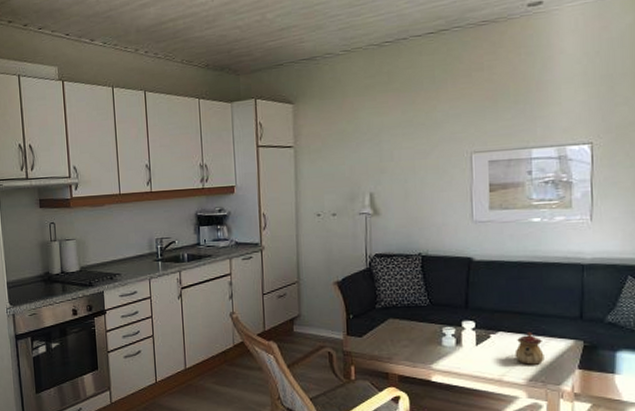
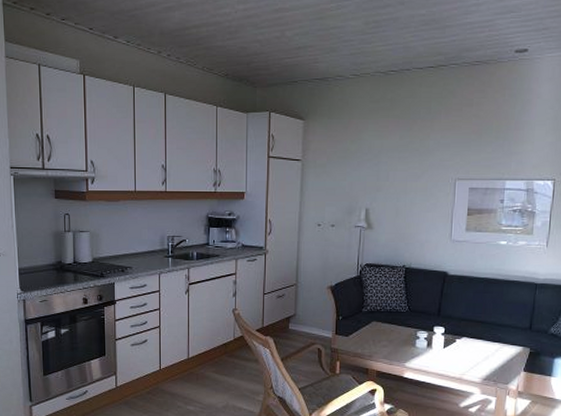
teapot: present [514,332,544,365] -> none [474,339,498,366]

